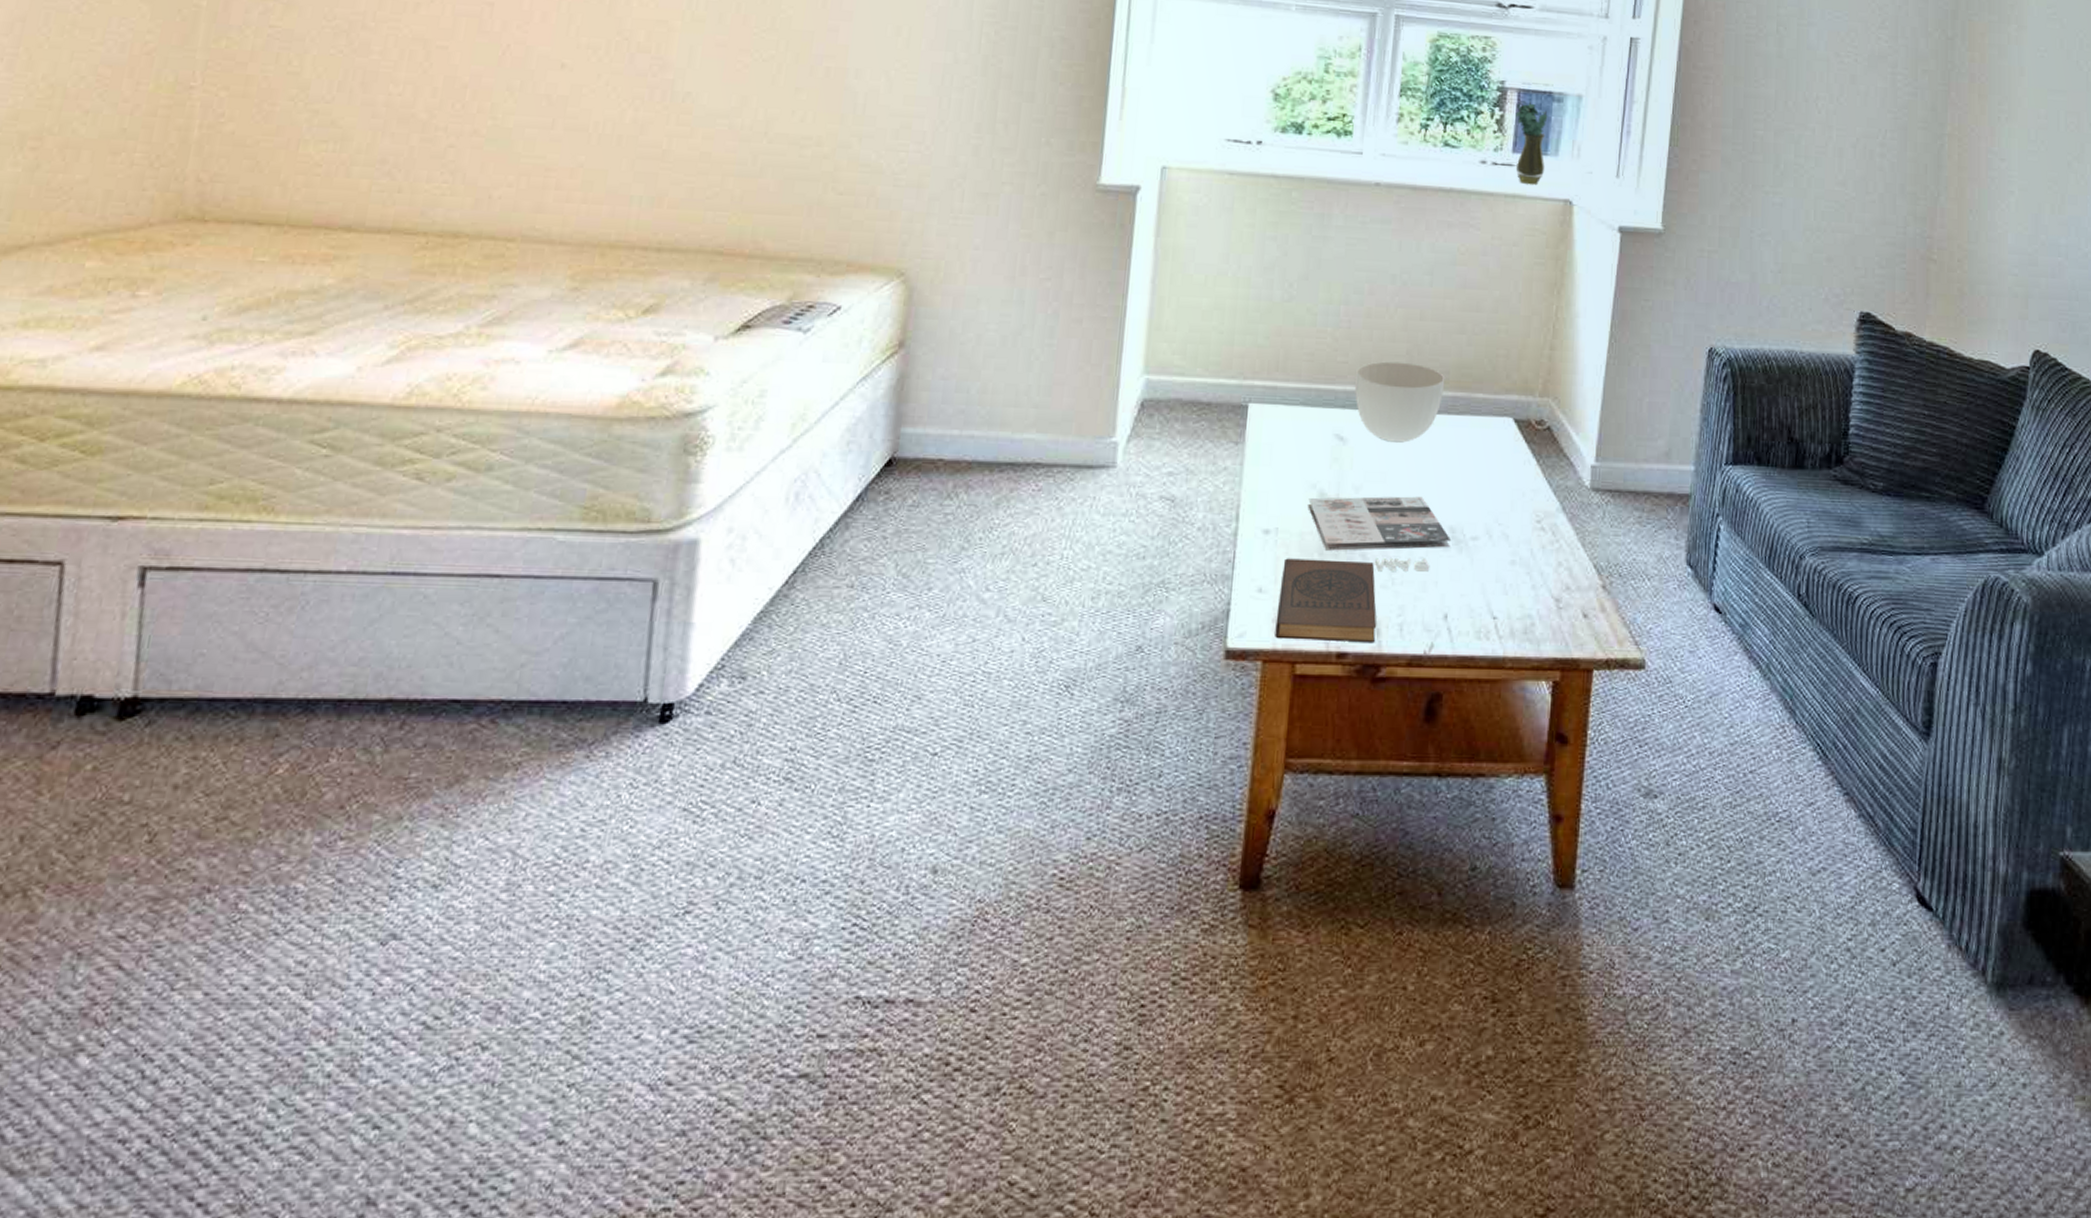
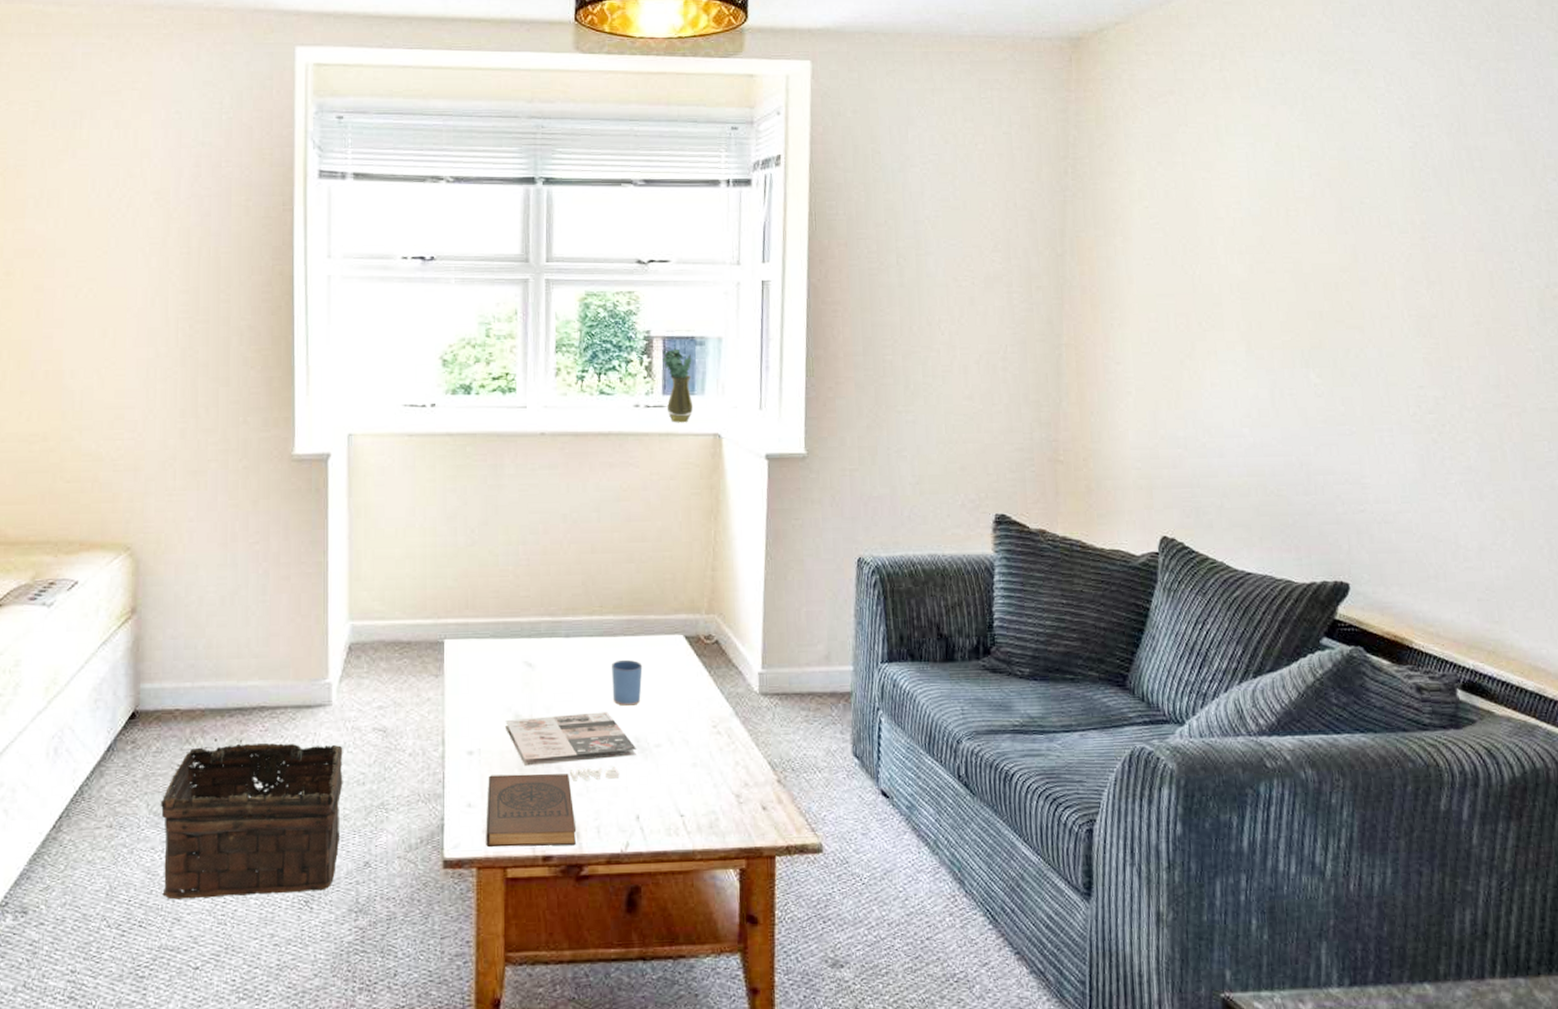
basket: none [903,495,1125,676] -> present [161,738,343,900]
bowl: present [1354,361,1446,443] -> none [537,592,619,665]
mug: none [1429,440,1465,492] -> present [612,659,643,706]

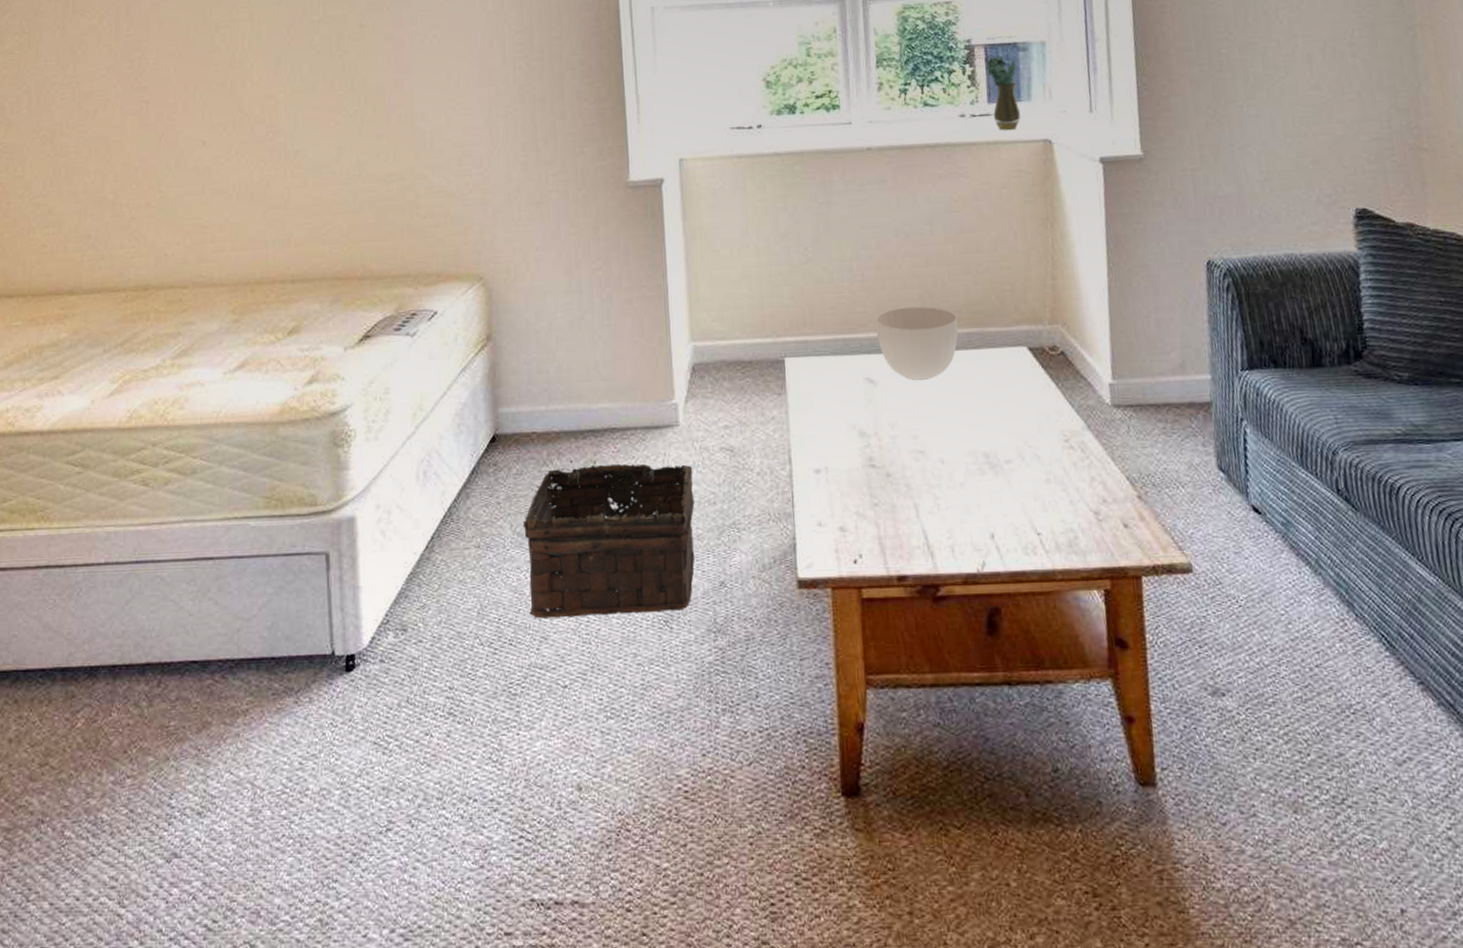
book: present [486,773,576,848] -> none [837,491,930,567]
magazine: present [505,712,637,782] -> none [850,427,987,499]
bowl: none [537,592,619,665] -> present [875,306,959,380]
mug: present [612,659,643,706] -> none [955,373,987,421]

